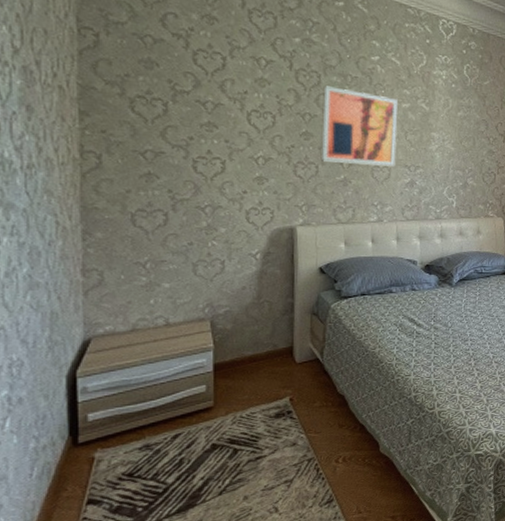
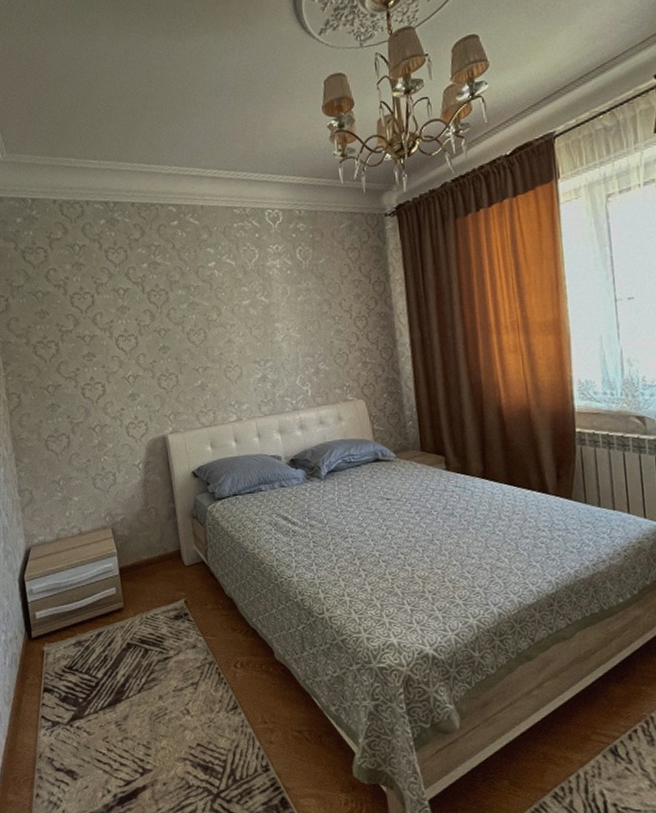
wall art: present [322,86,398,167] -> none [172,298,246,371]

